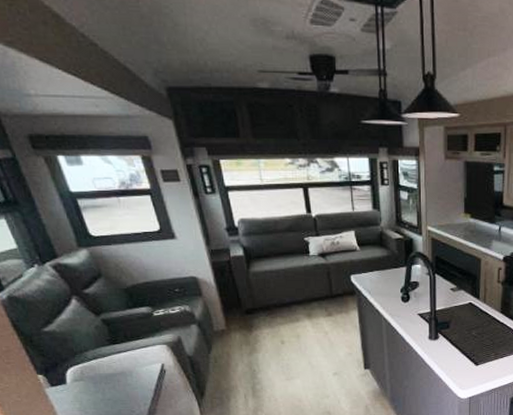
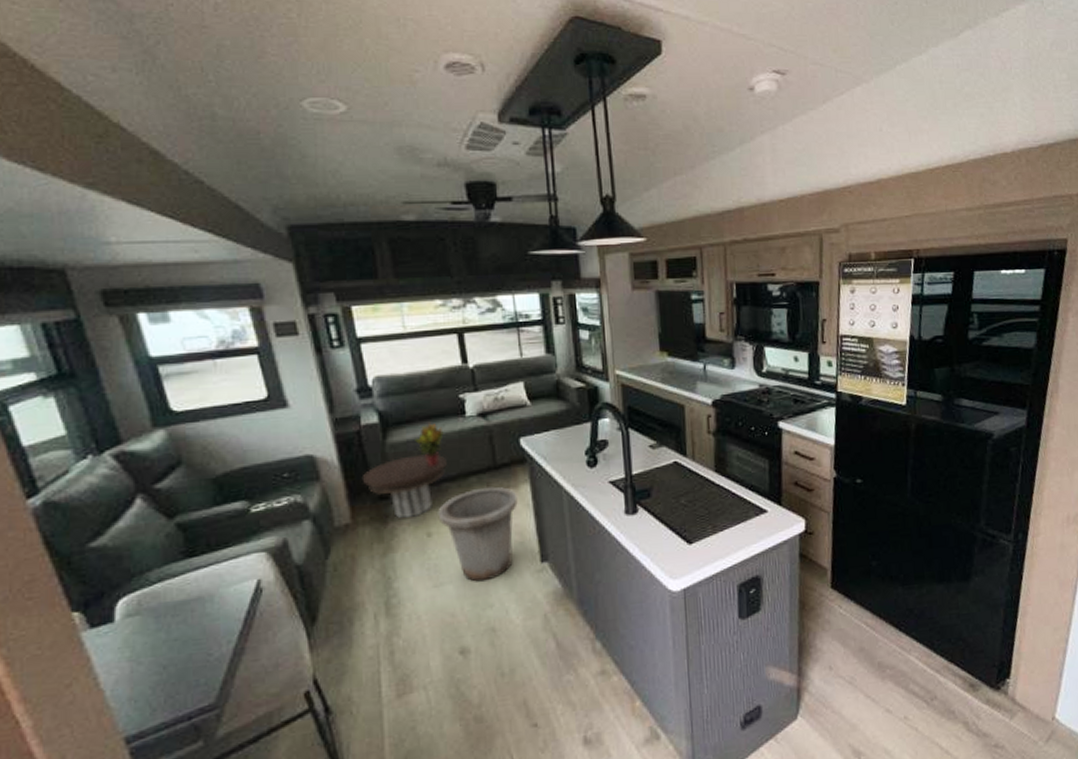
side table: none [232,282,295,328] -> present [361,454,447,518]
potted plant: none [271,258,293,292] -> present [415,423,444,467]
trash can: none [289,311,348,379] -> present [438,486,518,582]

